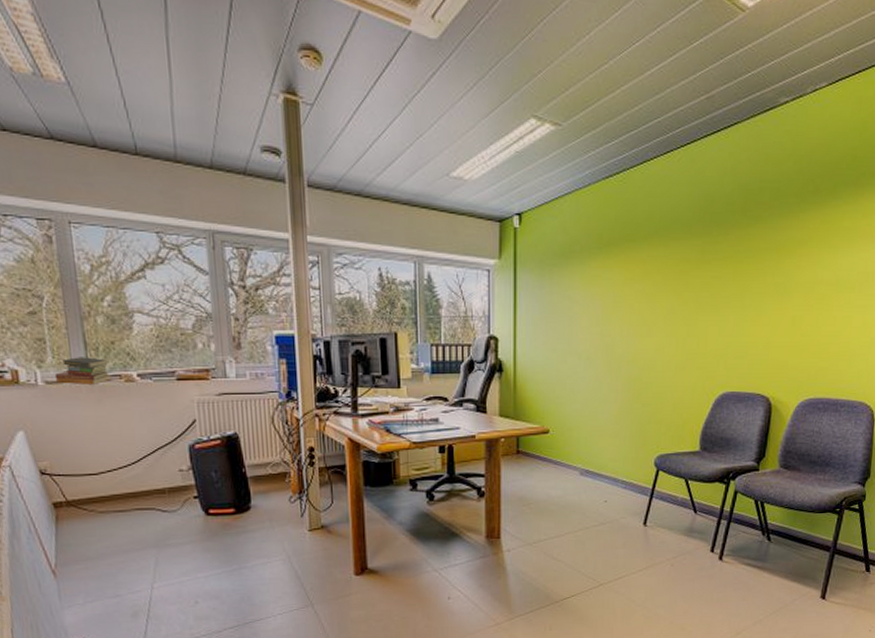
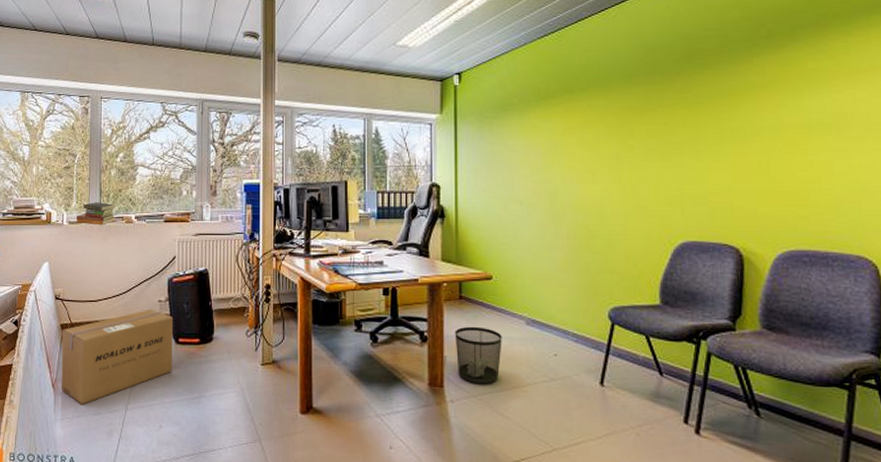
box: none [55,480,204,589] -> present [61,309,173,405]
waste bin: none [512,479,557,534] -> present [455,326,502,385]

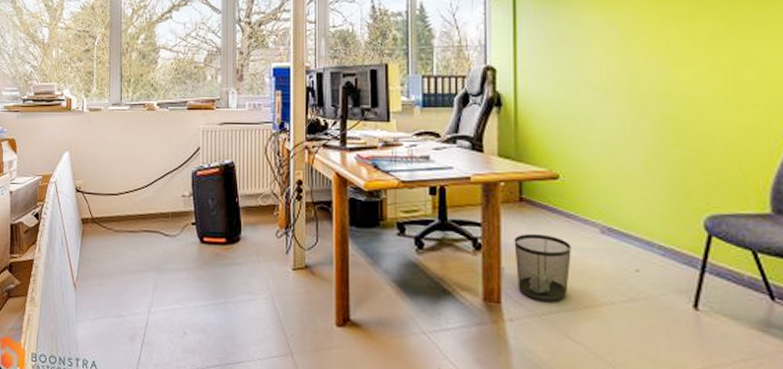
box: present [61,309,173,405] -> none [82,205,197,306]
books: present [76,202,116,226] -> none [96,88,137,113]

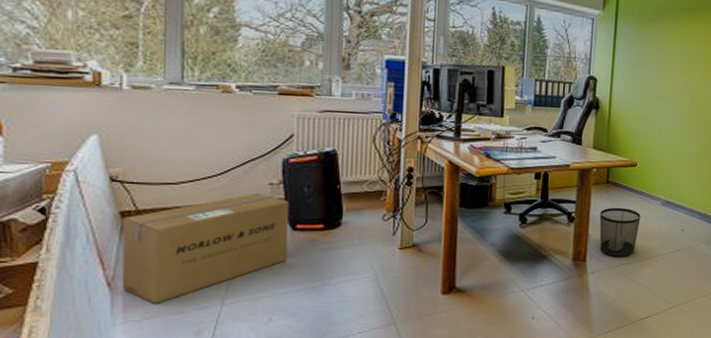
box: none [82,205,197,306] -> present [121,193,288,305]

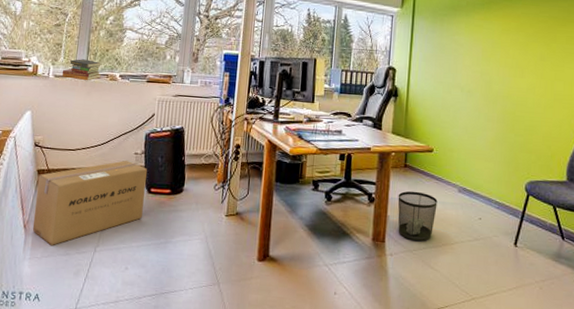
books: none [143,64,207,94] -> present [62,59,101,81]

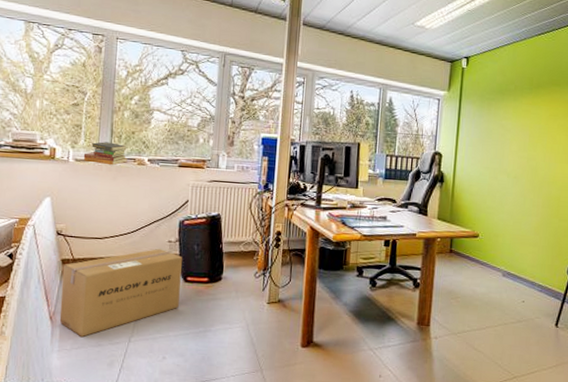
waste bin: present [398,191,438,242] -> none [442,275,482,325]

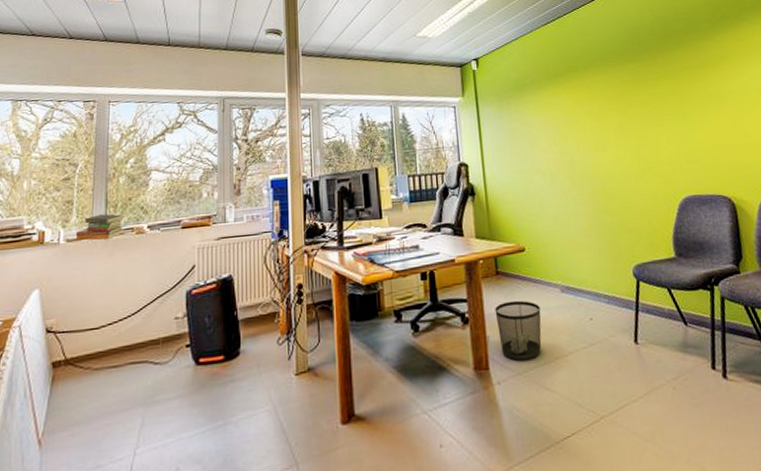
box: present [59,249,182,338] -> none [49,329,192,460]
waste bin: none [442,275,482,325] -> present [495,300,542,362]

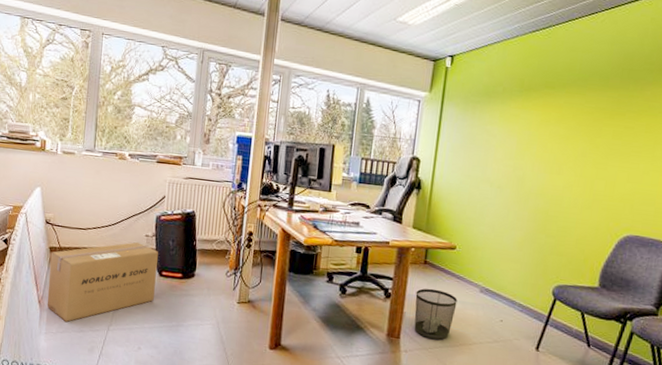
box: none [49,329,192,460] -> present [47,242,158,323]
books: present [75,213,125,241] -> none [70,135,110,159]

